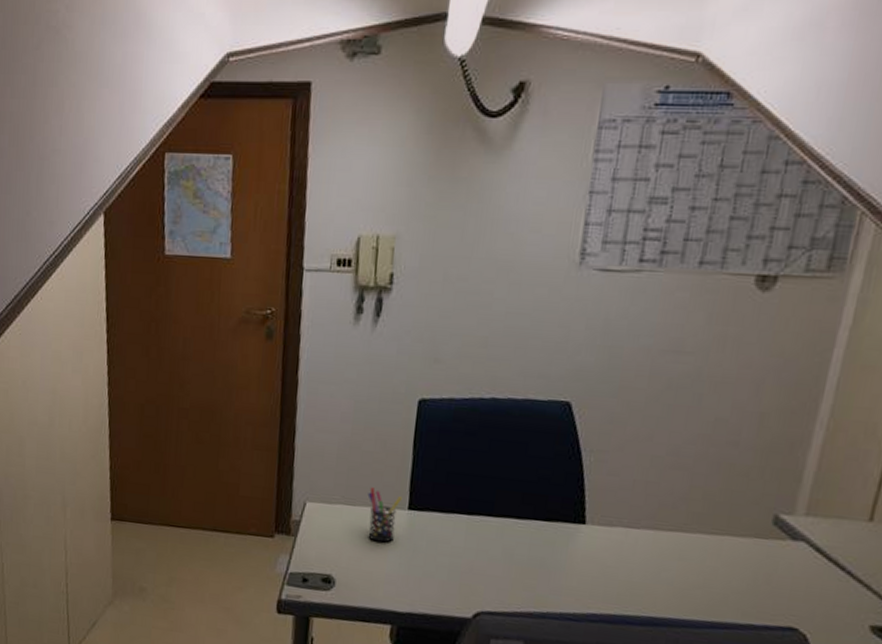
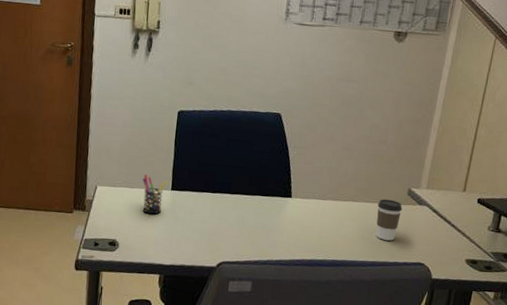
coffee cup: none [719,529,764,593] -> present [376,198,403,241]

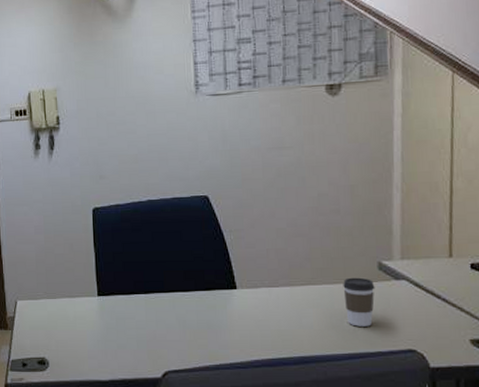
pen holder: present [142,174,167,215] -> none [64,282,92,325]

